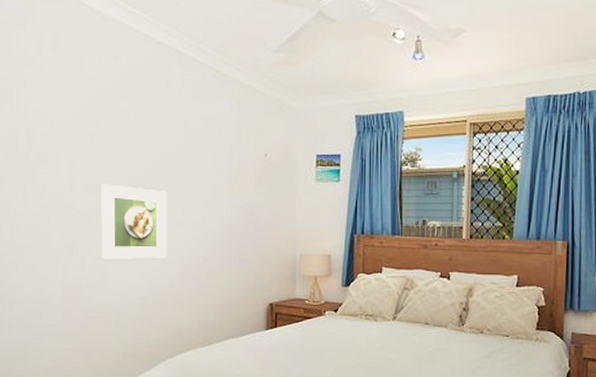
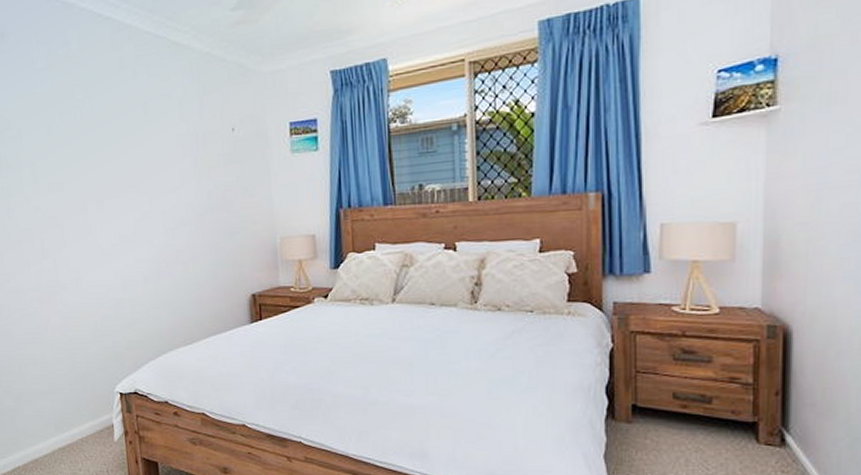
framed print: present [100,184,167,260] -> none [63,180,139,262]

